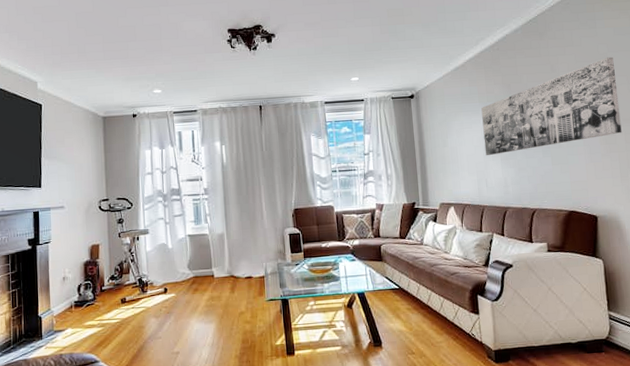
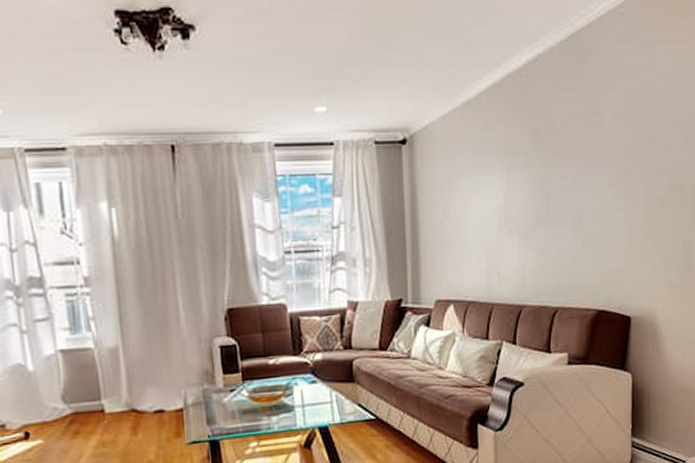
wall art: present [481,56,622,156] -> none [498,97,672,234]

